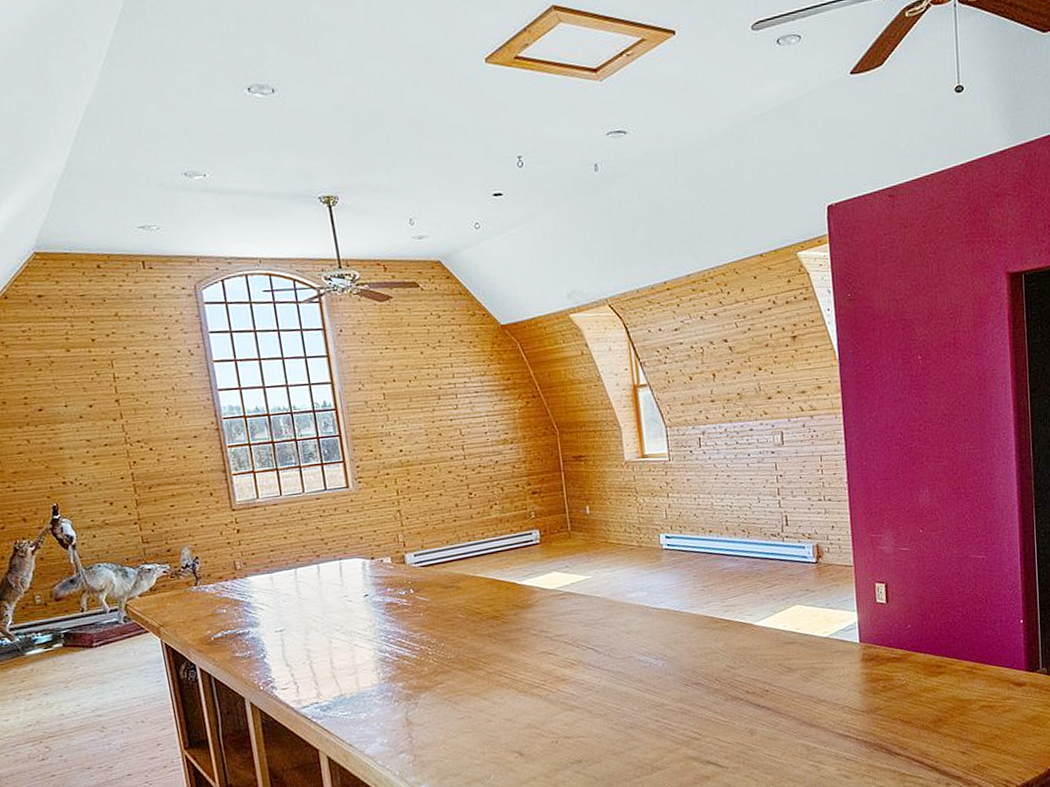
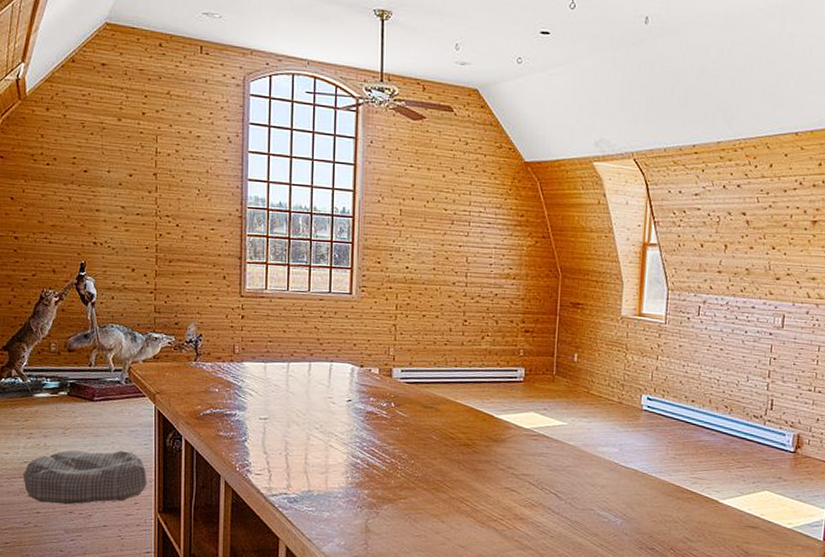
dog bed: none [28,692,167,765] -> present [23,450,147,505]

